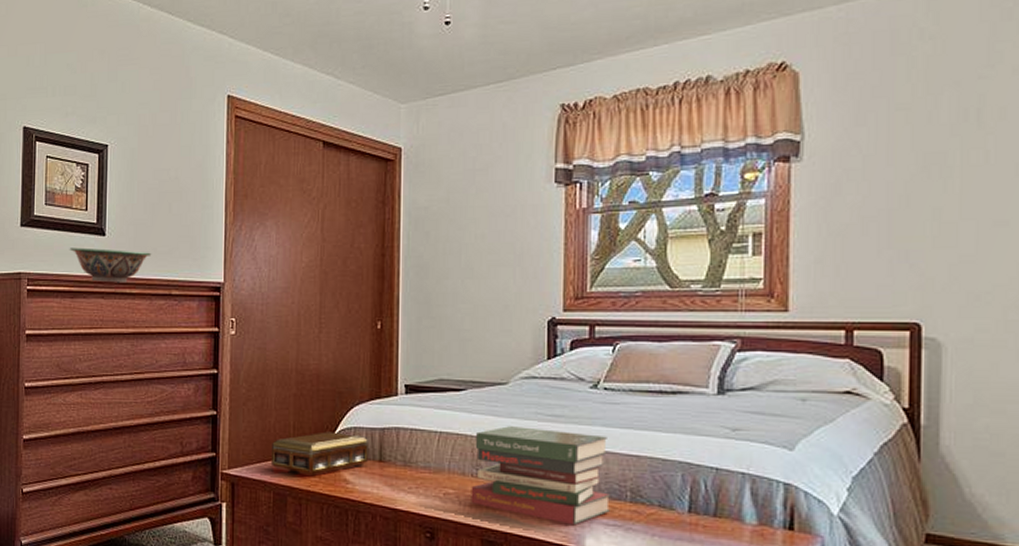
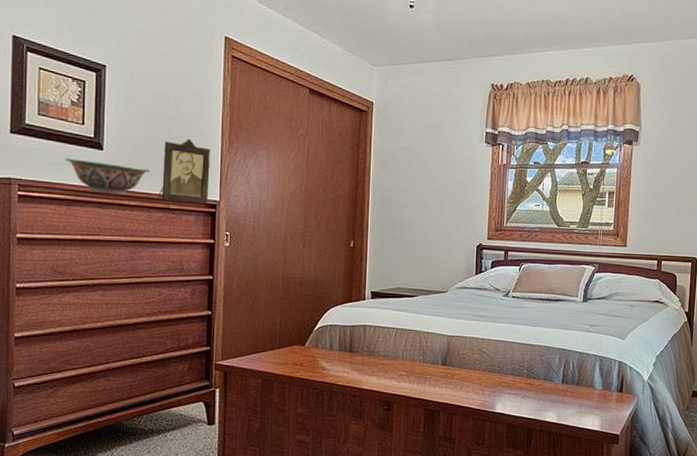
photo frame: none [159,214,213,287] -> present [158,138,210,204]
decorative box: present [272,432,368,476] -> none [260,328,341,364]
books: present [471,426,610,526] -> none [418,324,513,395]

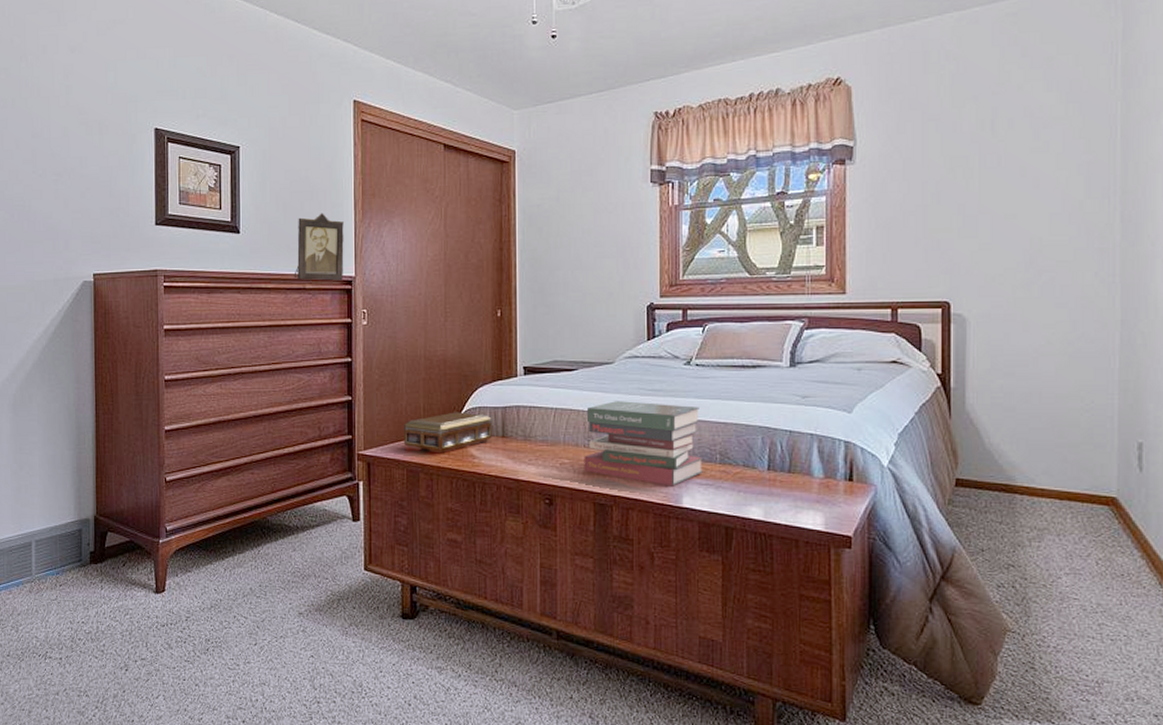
decorative bowl: present [64,158,151,195] -> none [204,245,286,279]
decorative box: none [260,328,341,364] -> present [404,412,492,452]
books: none [418,324,513,395] -> present [584,401,702,486]

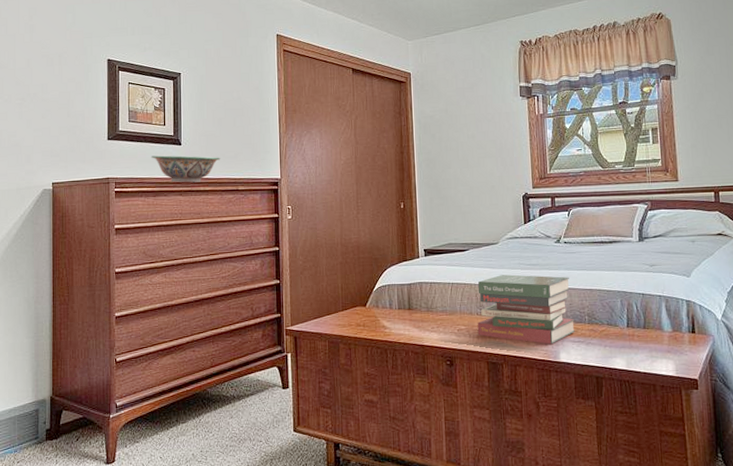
decorative bowl: none [204,245,286,279] -> present [150,155,221,183]
photo frame: present [294,213,344,281] -> none [228,126,271,183]
decorative box: present [404,412,492,452] -> none [325,289,400,325]

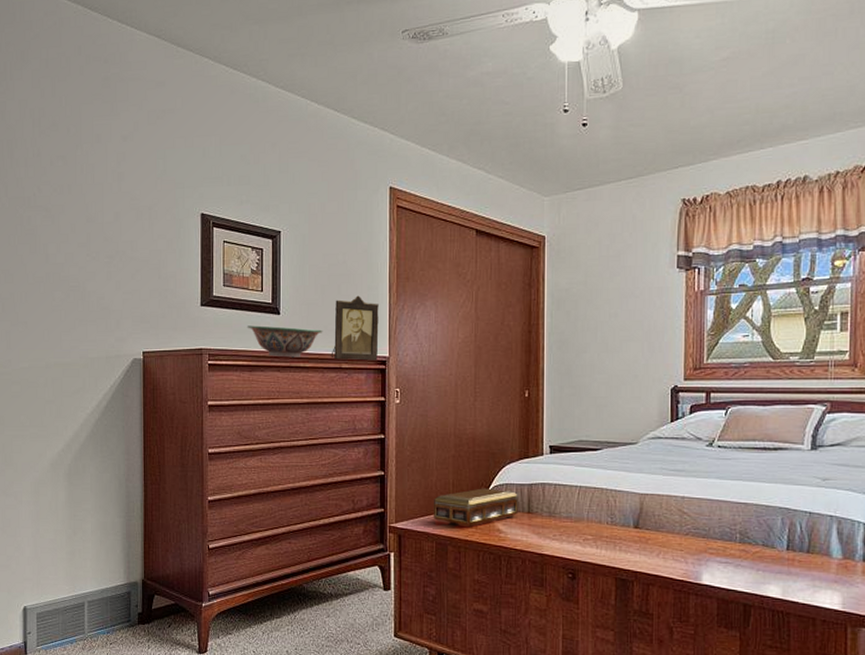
photo frame: none [228,126,271,183] -> present [331,295,379,361]
decorative box: none [325,289,400,325] -> present [434,488,518,527]
books: present [477,274,575,345] -> none [606,480,723,564]

